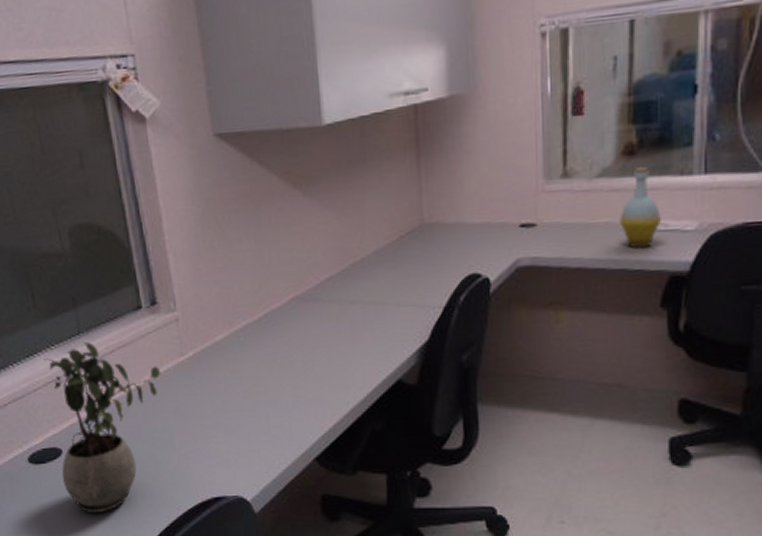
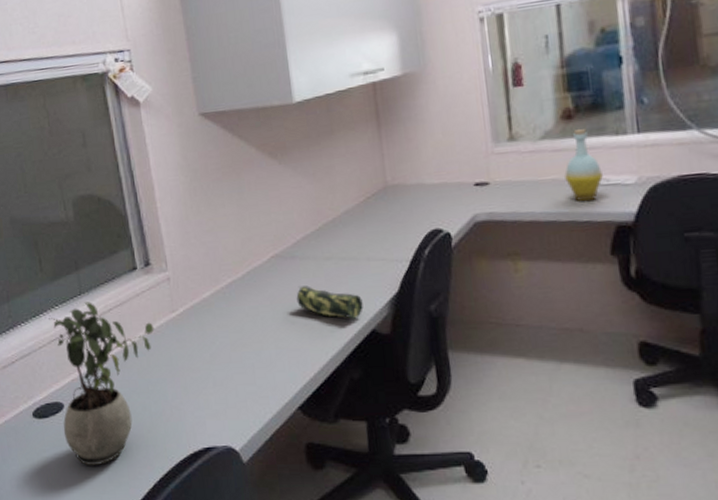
pencil case: none [317,331,390,368] -> present [296,285,364,319]

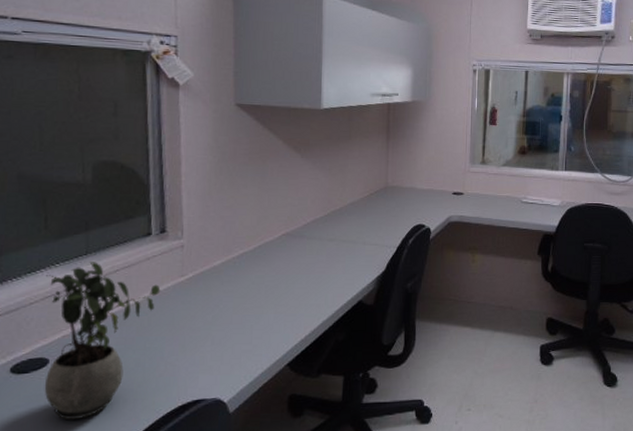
pencil case: present [296,285,364,319] -> none [299,261,355,291]
bottle: present [564,129,603,202] -> none [515,163,540,215]

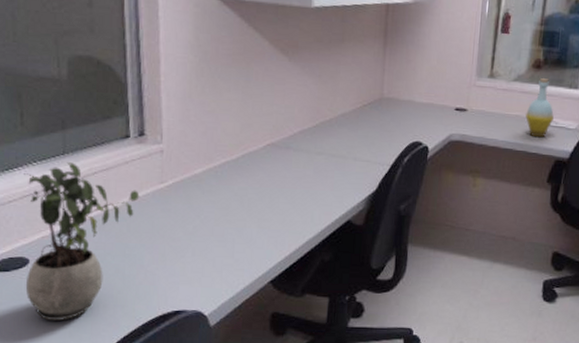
bottle: none [515,163,540,215] -> present [525,78,554,138]

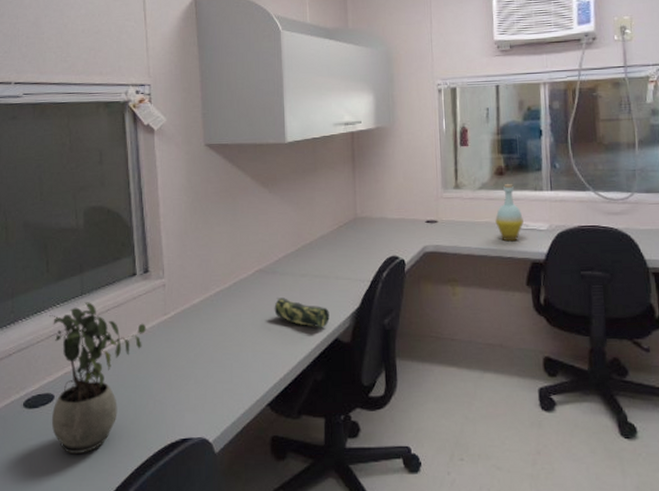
pencil case: none [284,174,344,209] -> present [274,298,330,328]

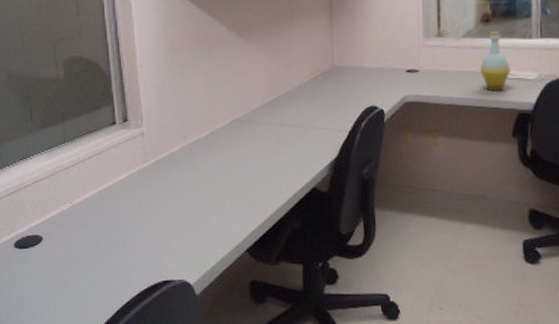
potted plant: present [49,302,147,455] -> none [35,149,128,293]
pencil case: present [274,298,330,328] -> none [251,147,307,178]

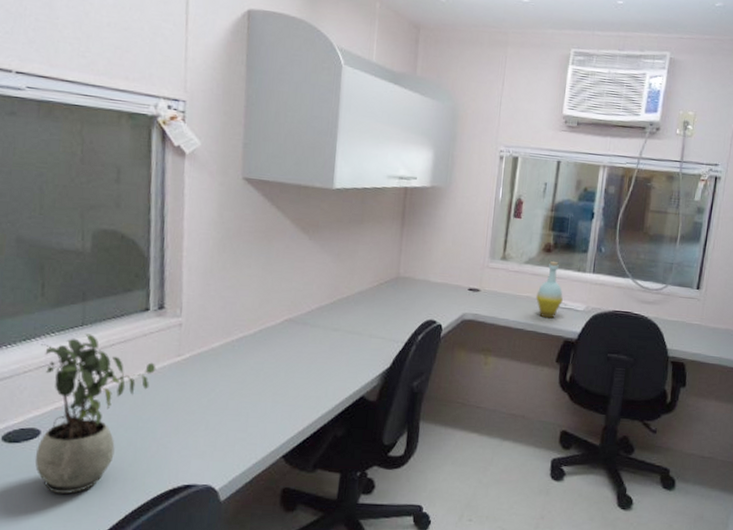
potted plant: none [35,149,128,293] -> present [34,334,156,495]

